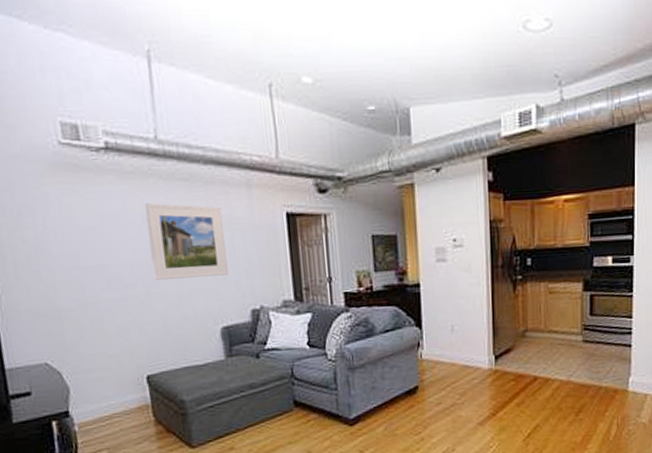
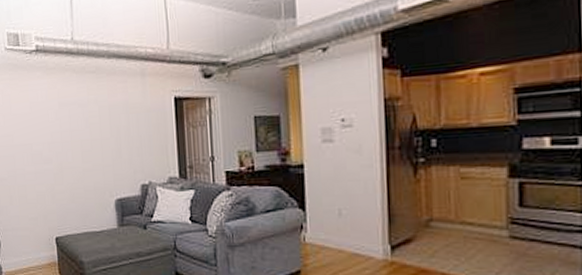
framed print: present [144,203,228,280] -> none [61,92,123,157]

